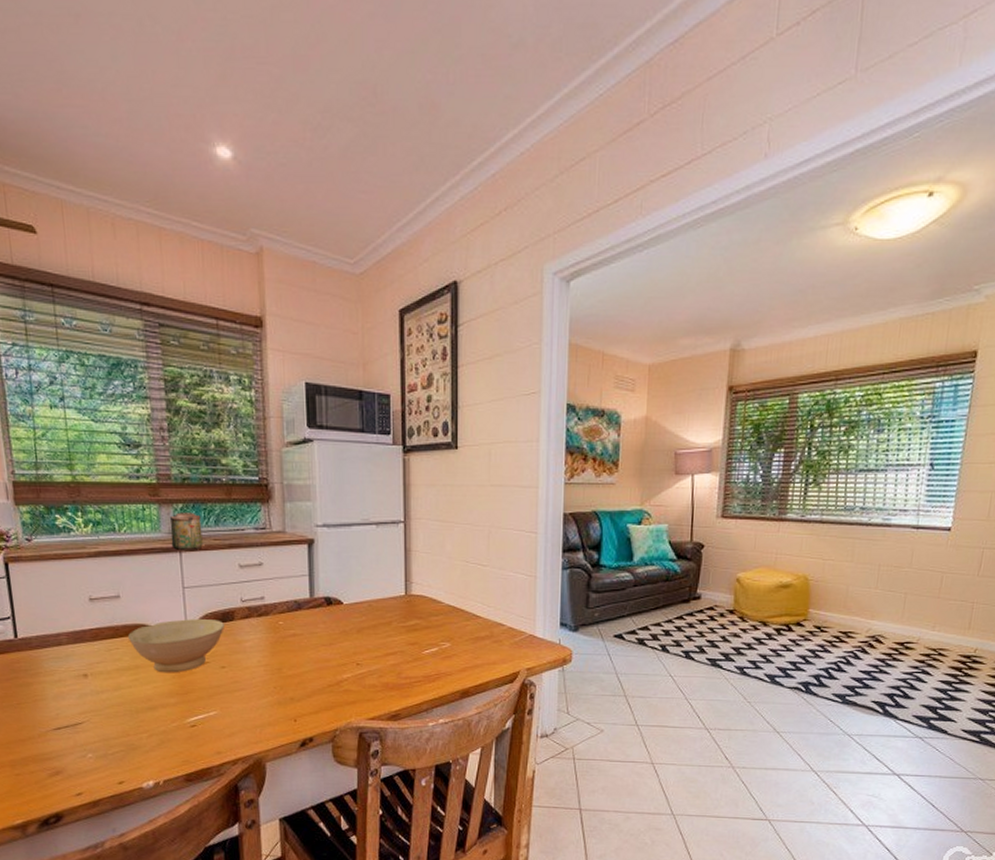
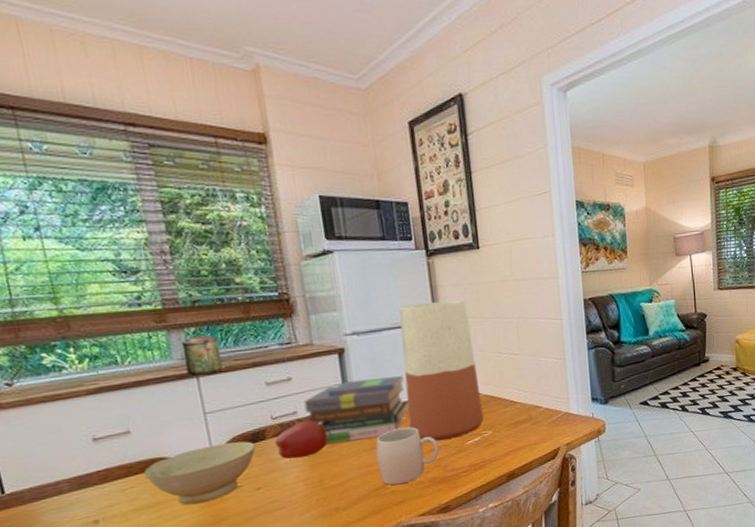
fruit: none [242,607,296,644] -> present [275,419,334,460]
books: none [272,573,371,634] -> present [304,376,410,444]
mug: none [334,627,395,685] -> present [375,427,439,485]
vase: none [368,501,443,645] -> present [398,300,484,440]

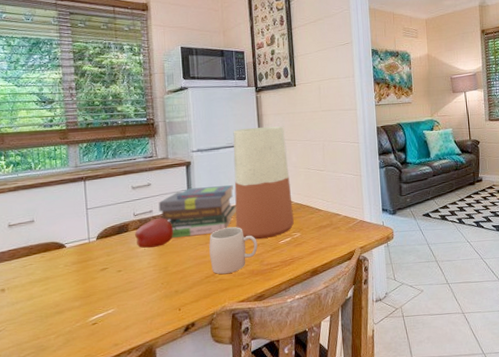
bowl: present [144,441,256,505] -> none [40,232,120,281]
canister: present [181,335,223,376] -> none [76,149,103,180]

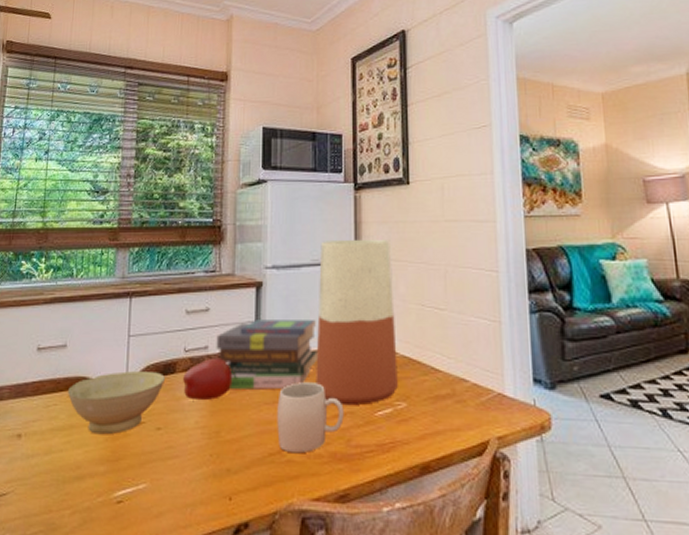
bowl: none [40,232,120,281] -> present [68,371,165,435]

